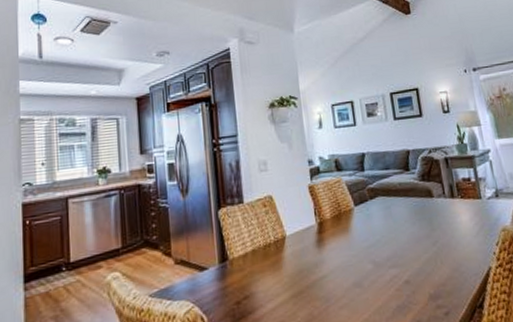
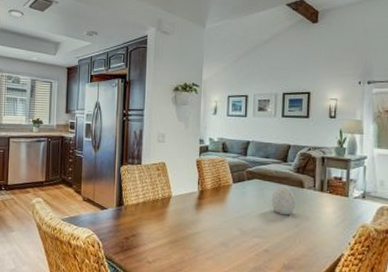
decorative egg: none [400,199,429,234] -> present [271,186,296,216]

